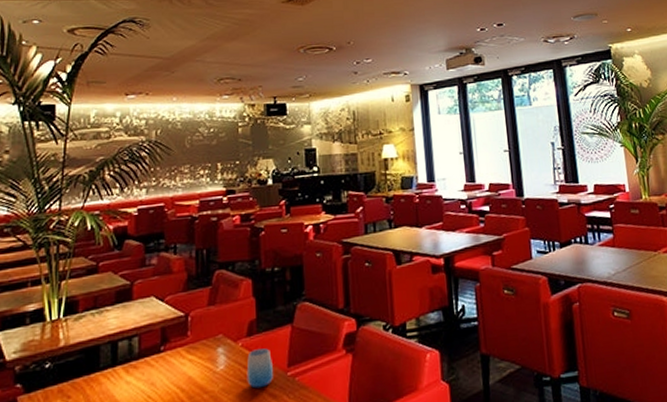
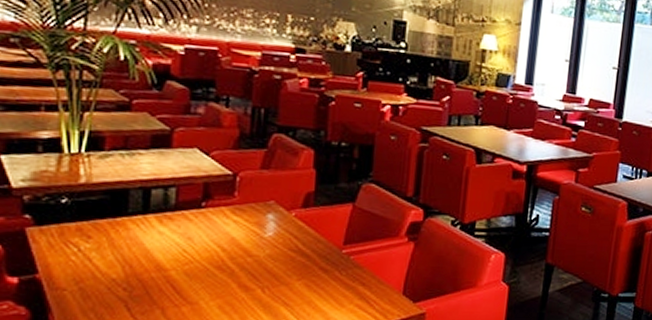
cup: present [246,348,273,389] -> none [297,222,327,261]

